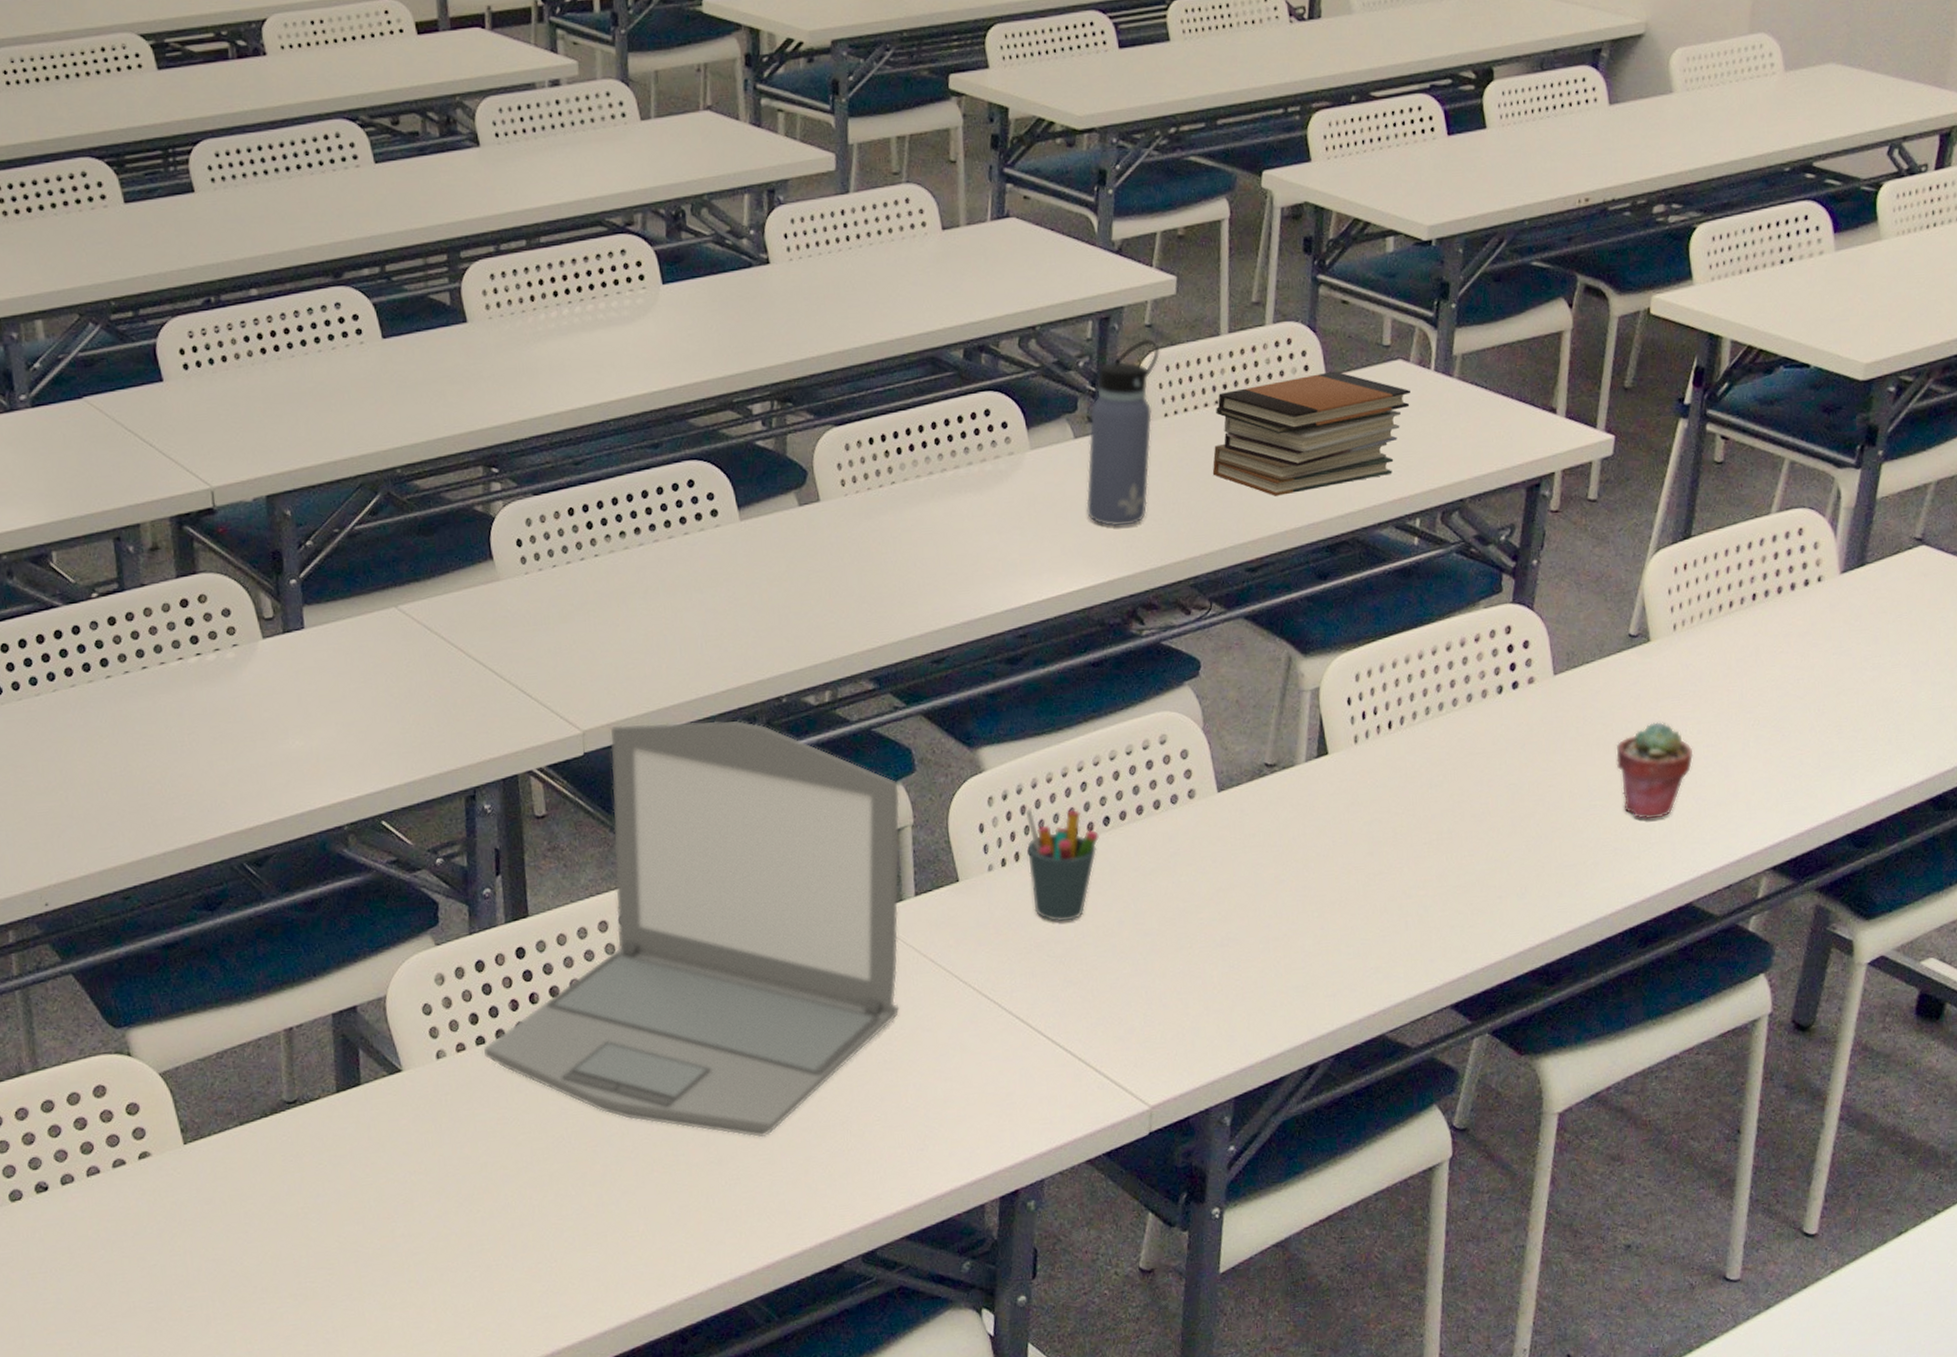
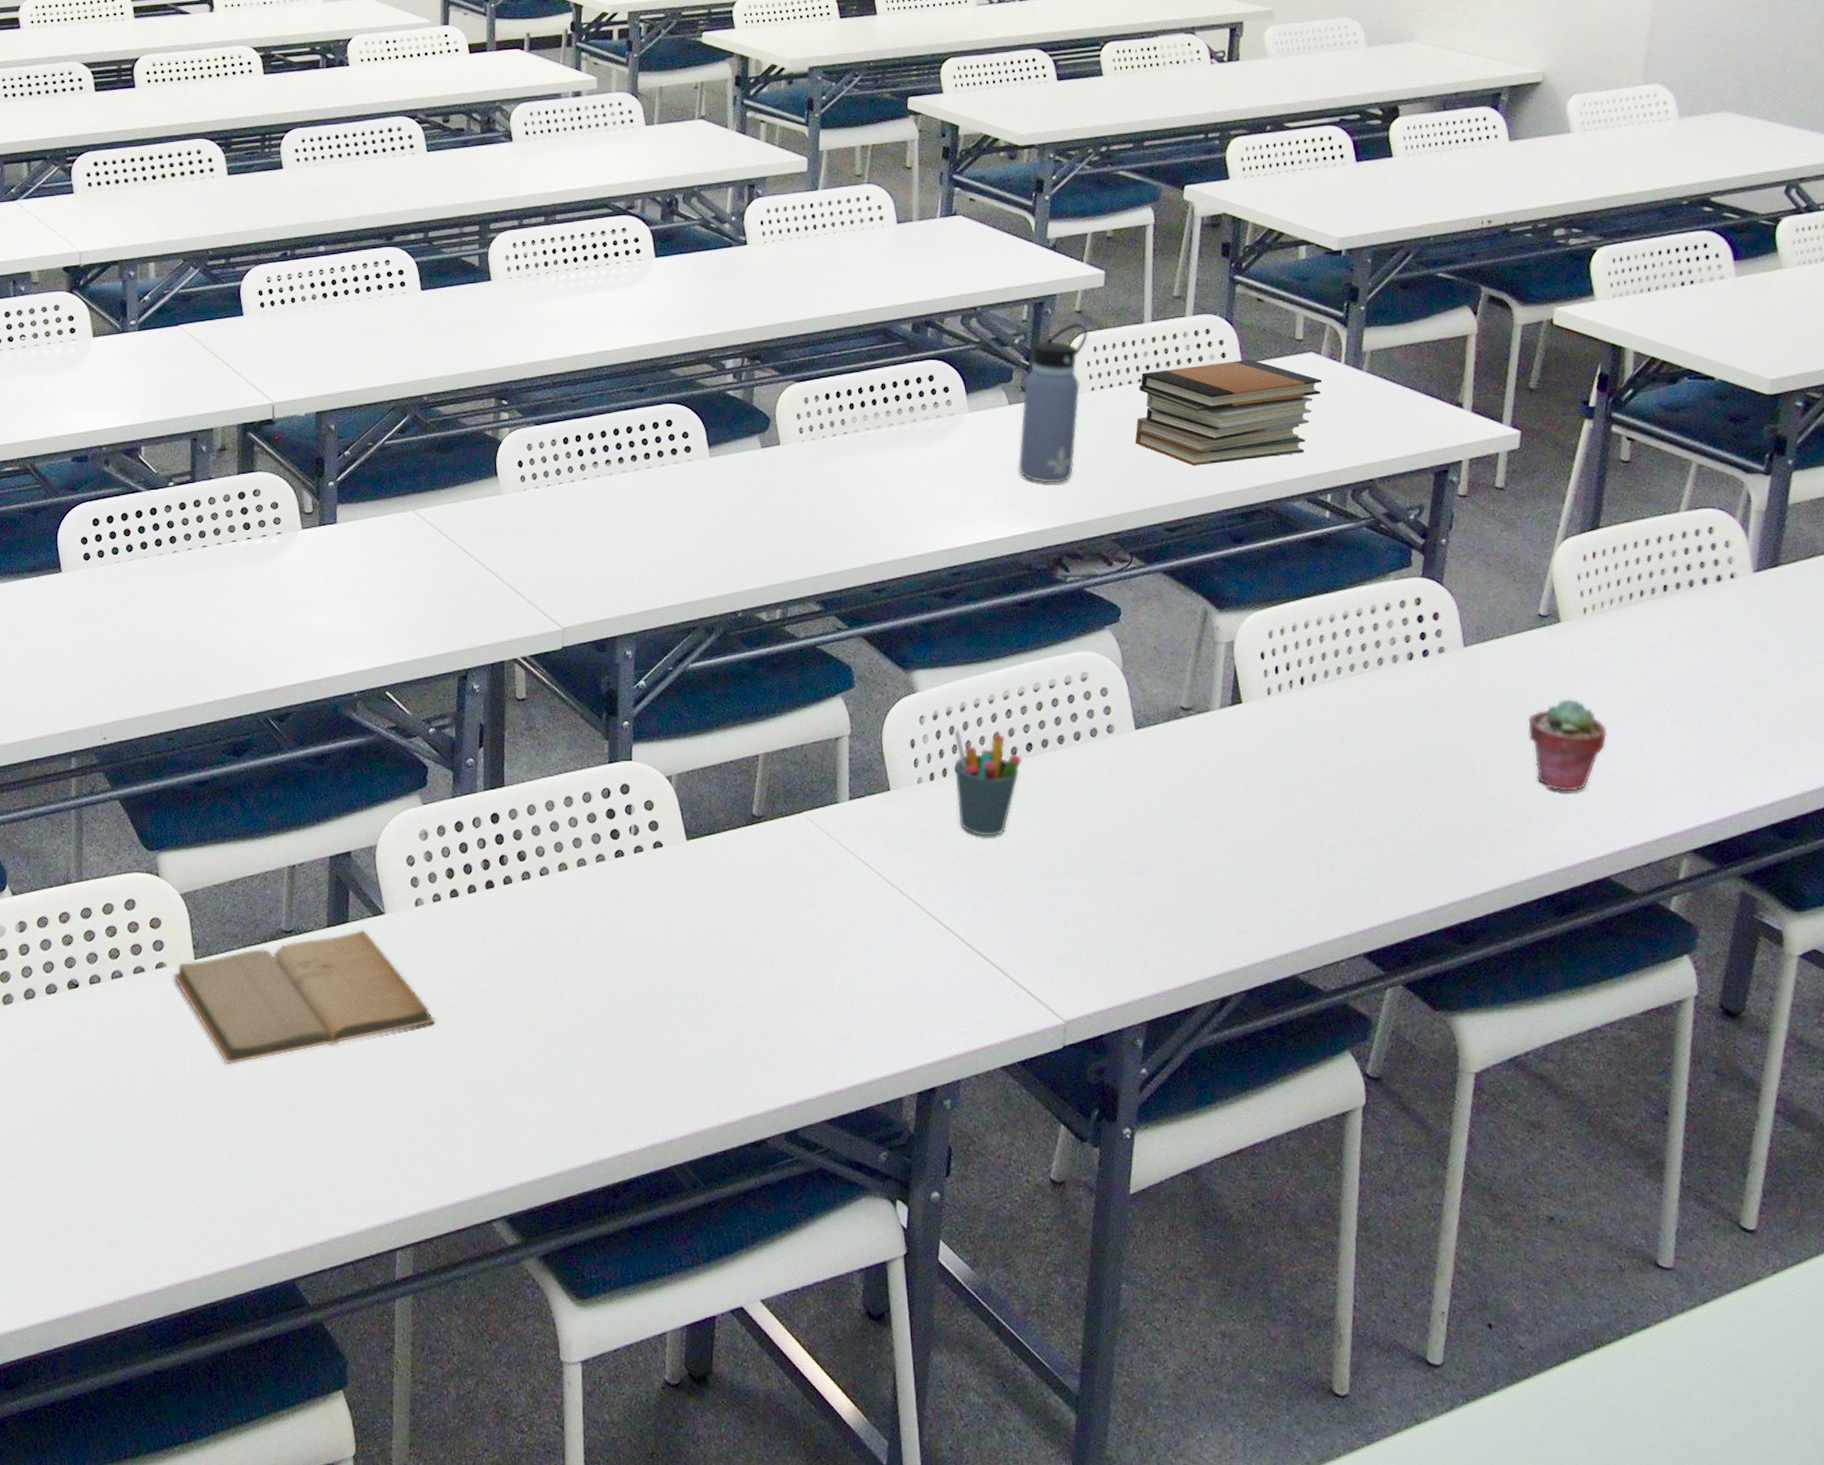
book: none [159,1091,470,1255] -> present [172,930,435,1064]
laptop: present [484,720,900,1138] -> none [457,625,839,1010]

